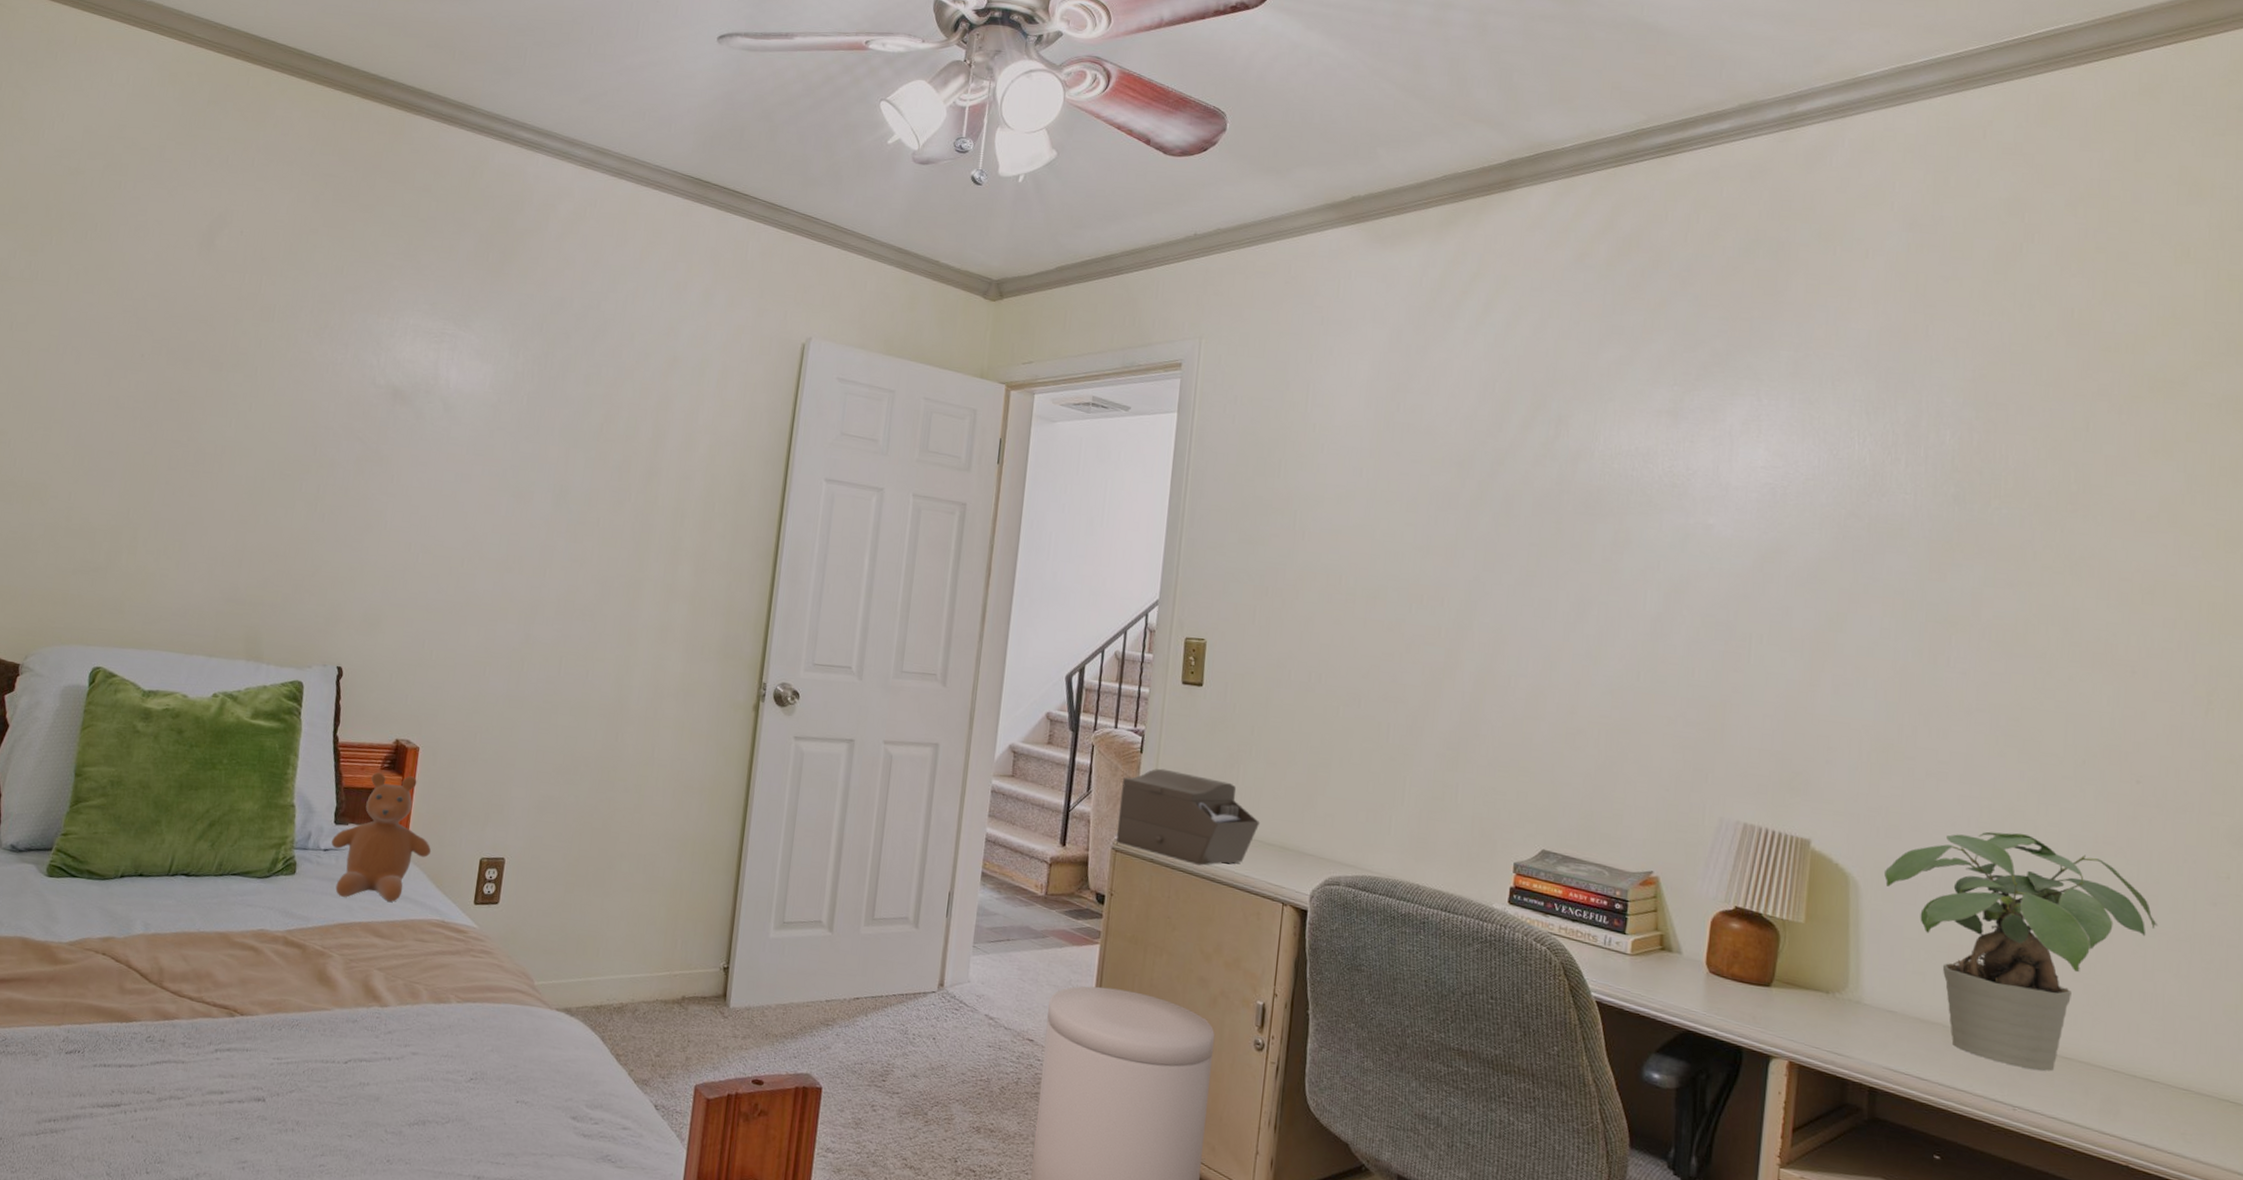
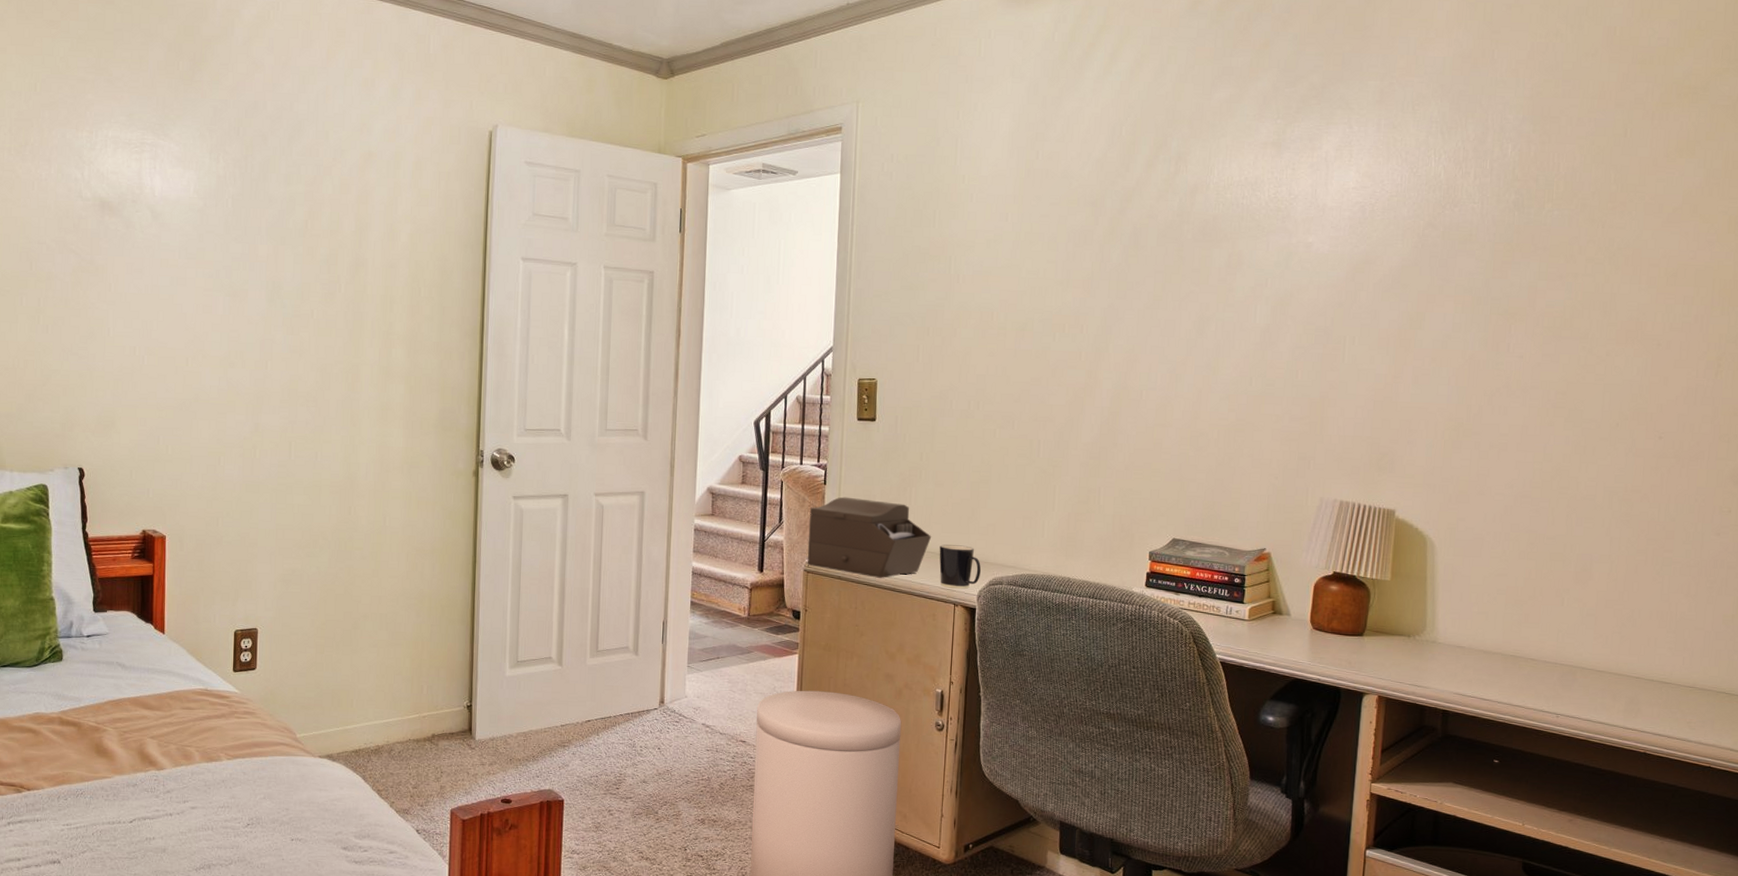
teddy bear: present [331,772,432,902] -> none [93,562,188,677]
mug: none [1267,833,1316,888] -> present [939,544,981,590]
potted plant: present [1884,831,2159,1071] -> none [1455,489,1674,683]

